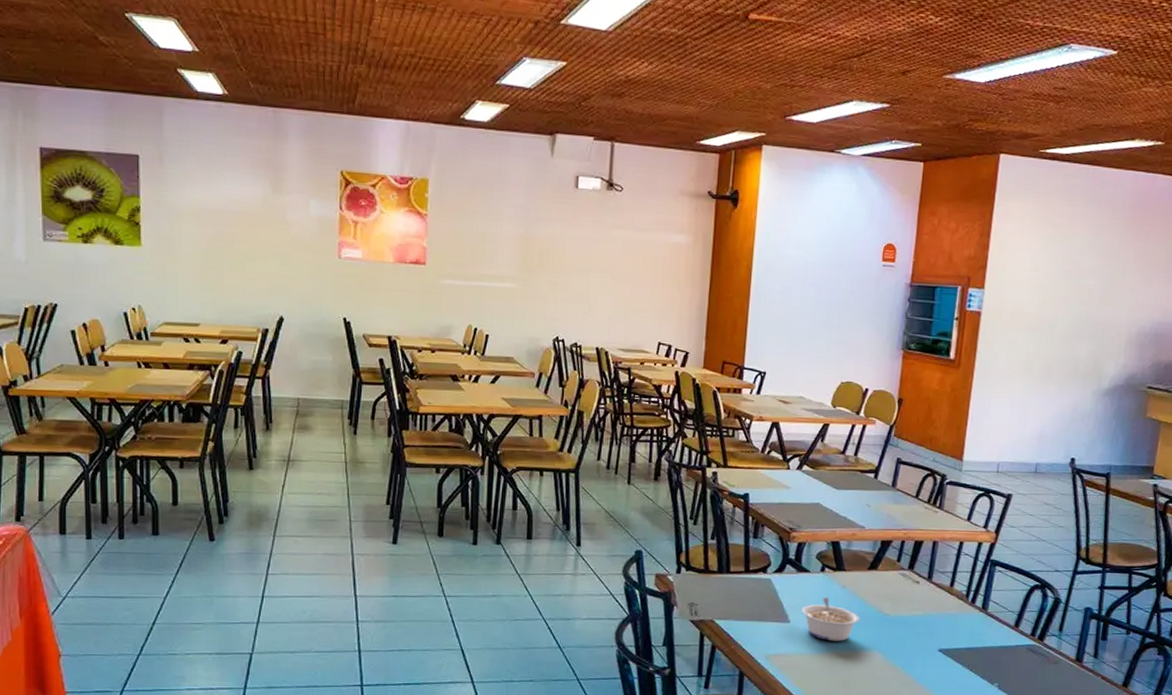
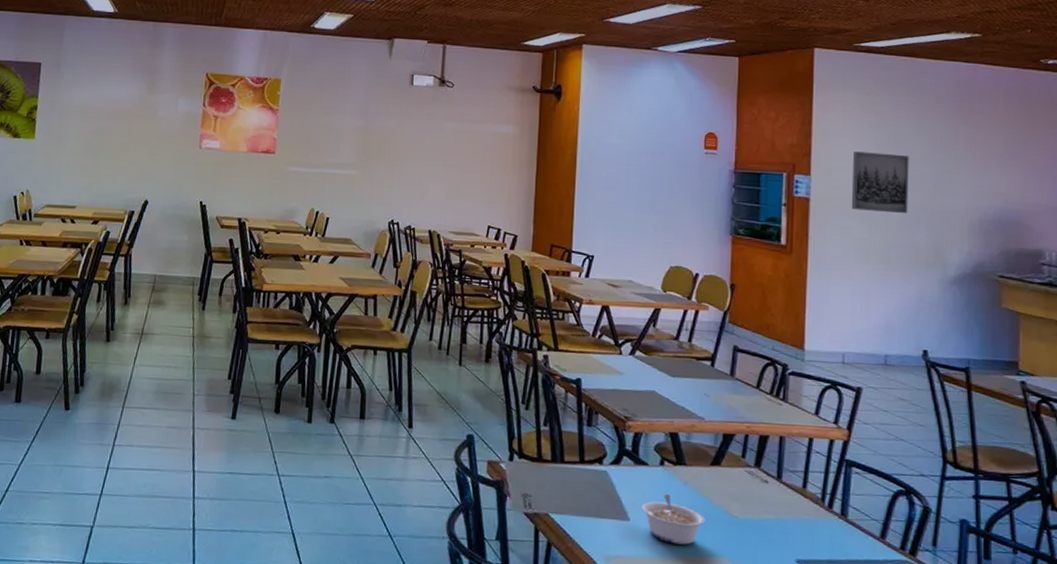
wall art: none [1020,264,1080,328] -> present [851,151,909,214]

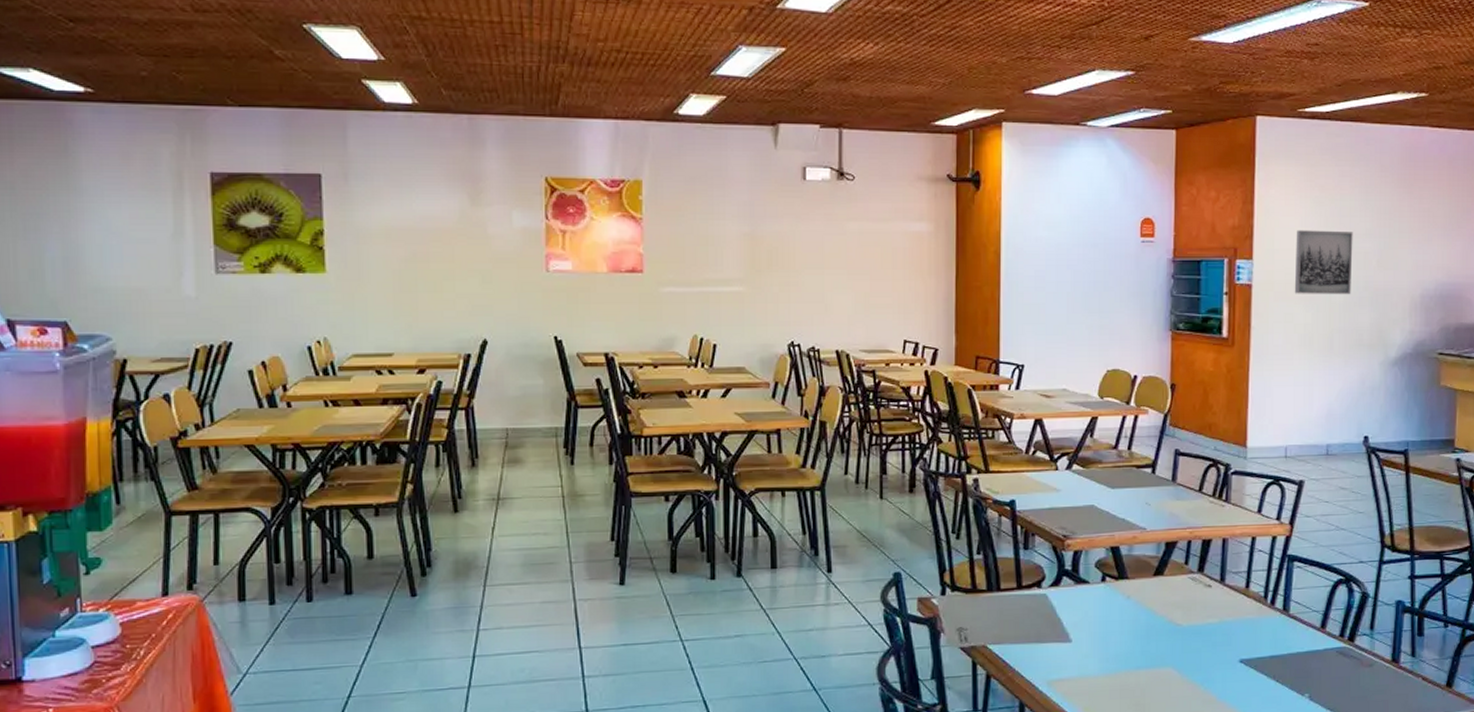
legume: present [641,493,706,545] -> none [1083,610,1149,660]

